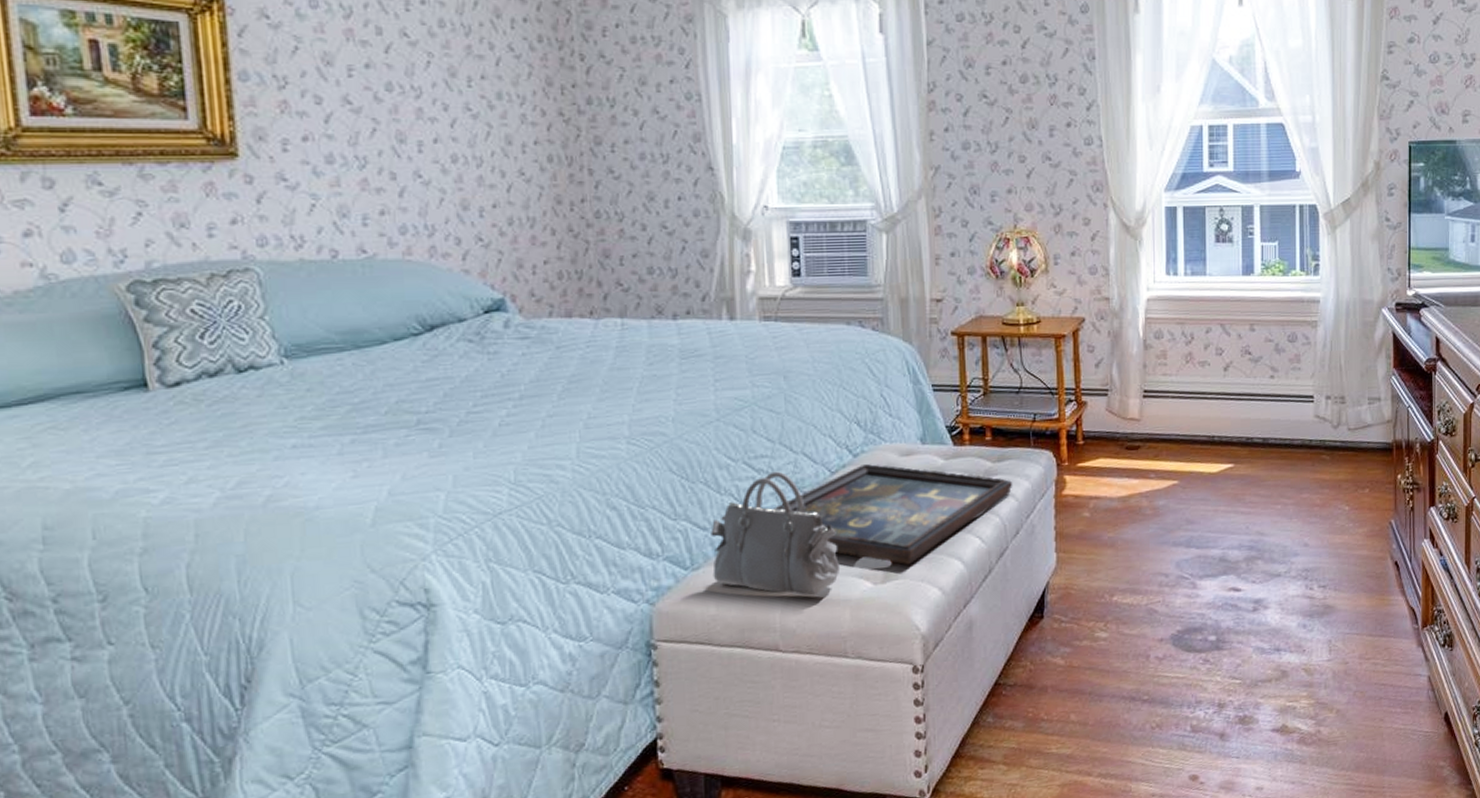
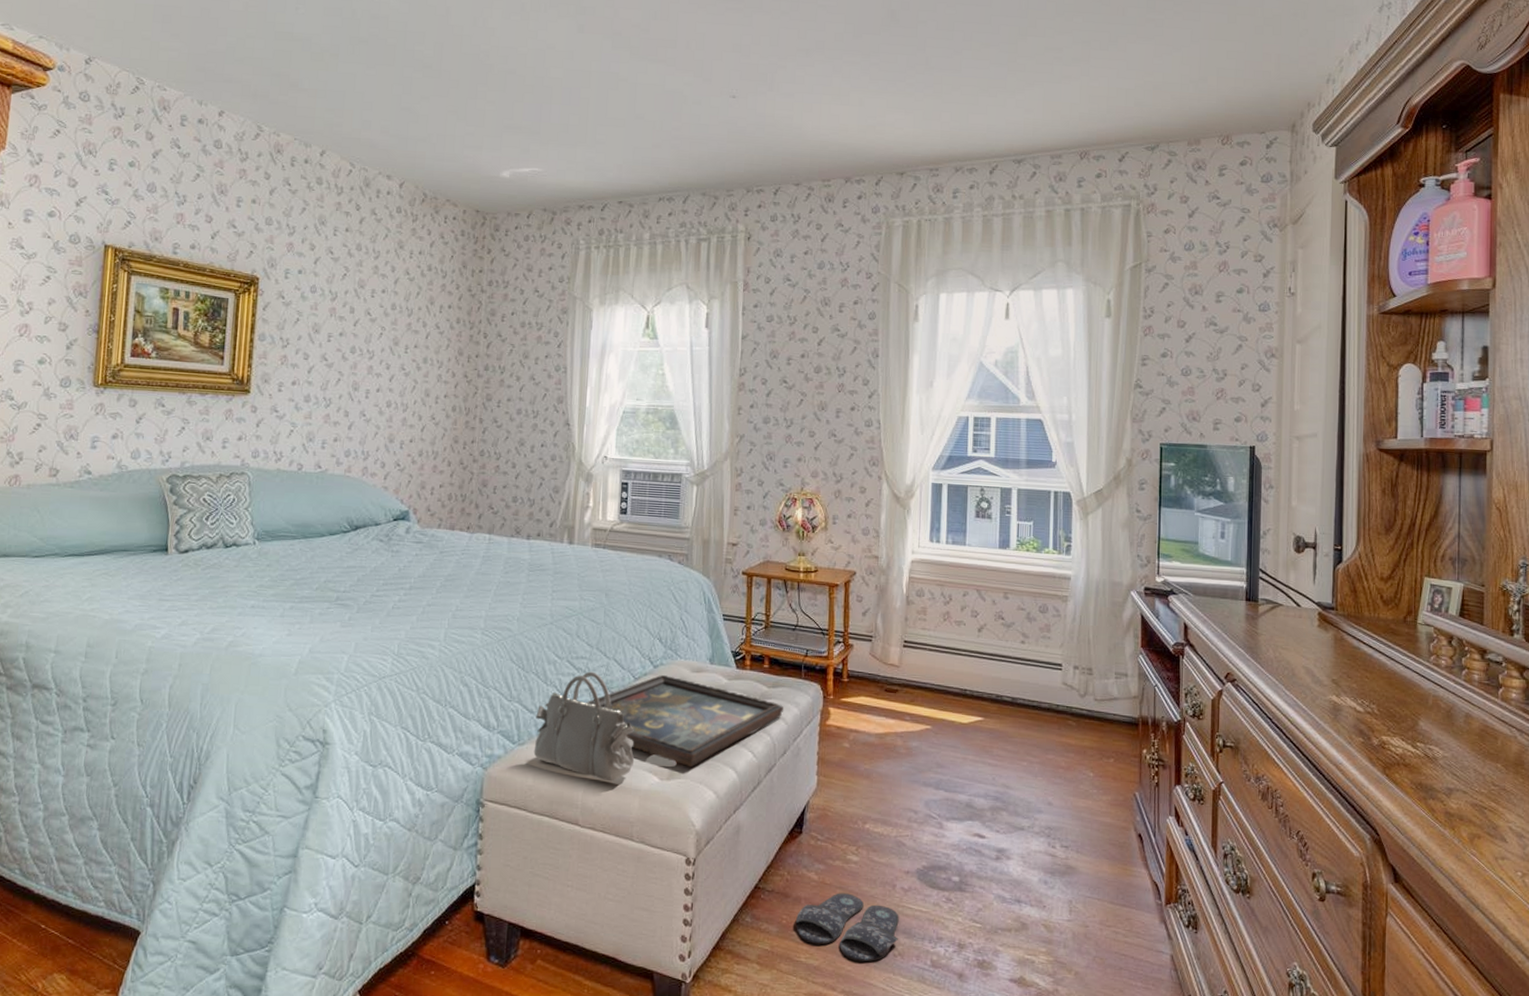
slippers: none [1042,672,1155,742] -> present [795,893,899,963]

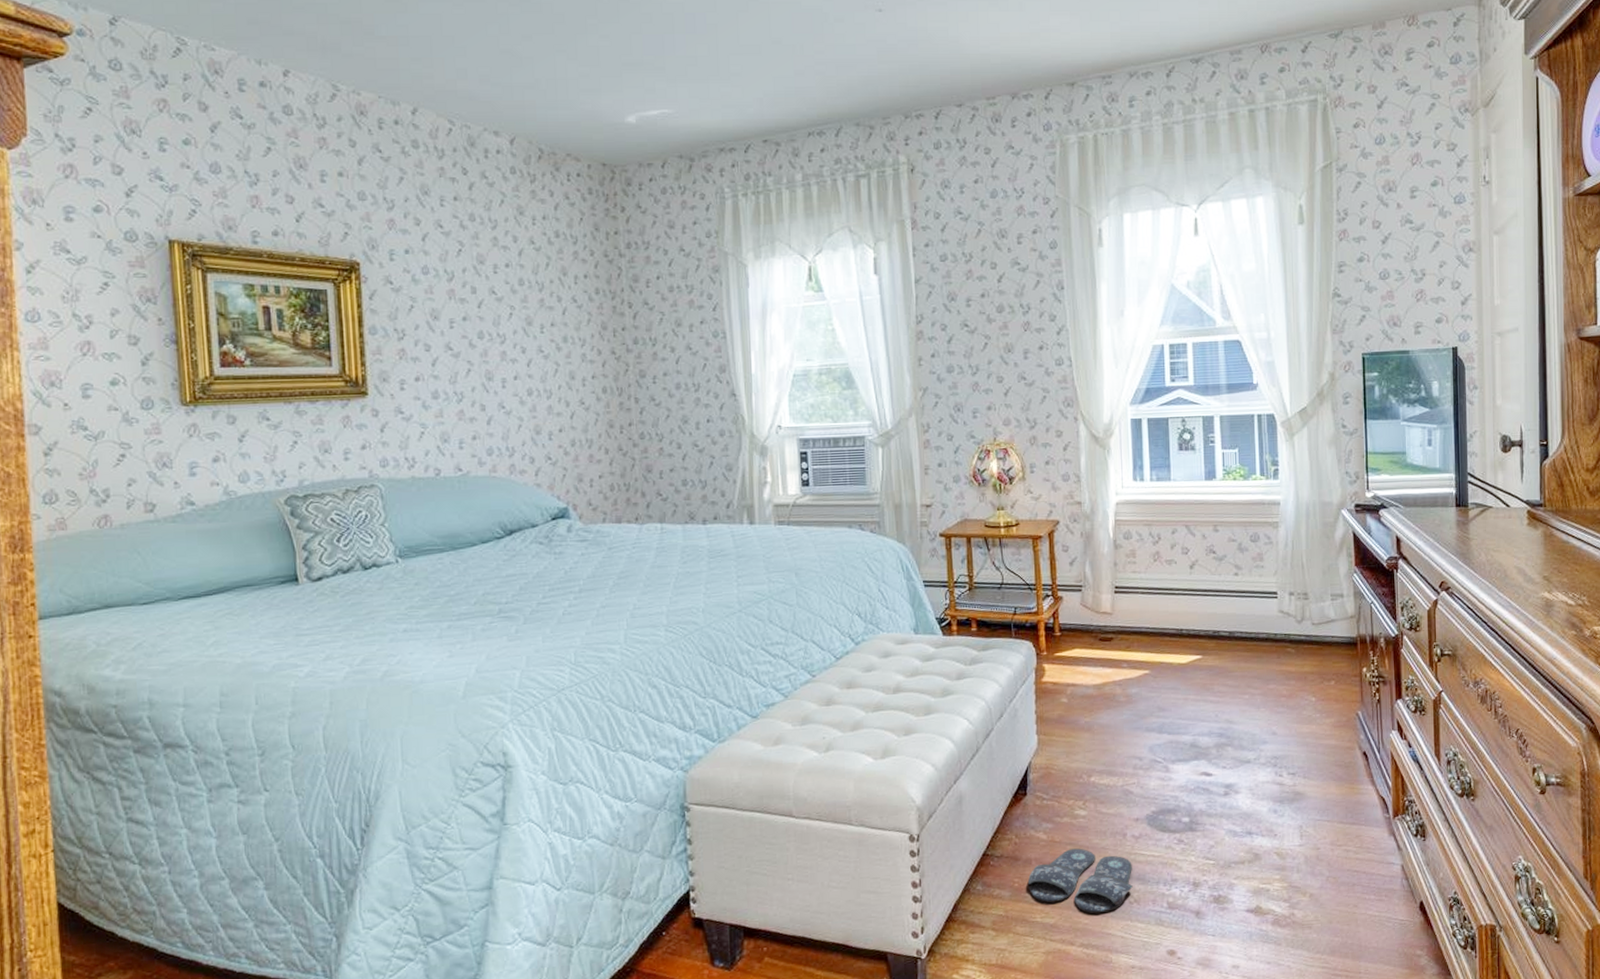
shoulder bag: present [533,671,635,782] -> none [734,656,845,768]
decorative tray: present [586,675,784,766] -> none [787,651,997,742]

